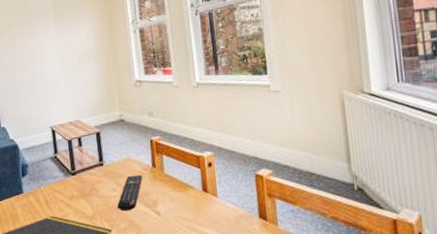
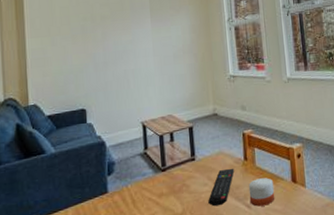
candle: none [157,186,185,214] -> present [248,178,275,207]

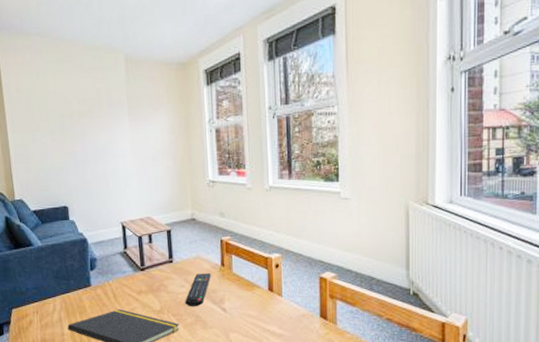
candle: present [248,178,275,207] -> none [224,284,251,311]

